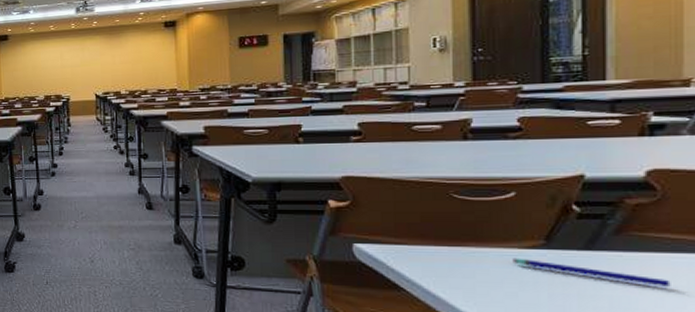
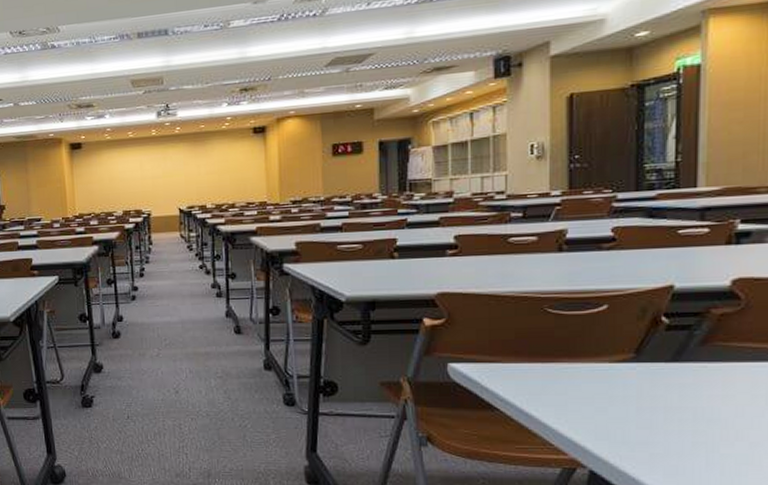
pen: present [512,258,671,288] -> none [603,372,751,397]

